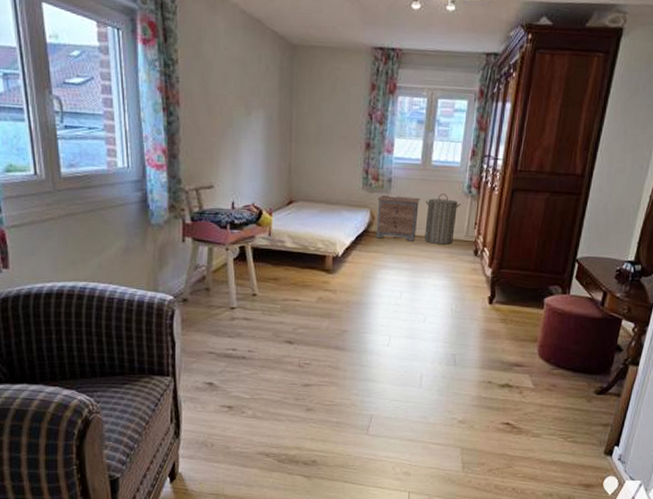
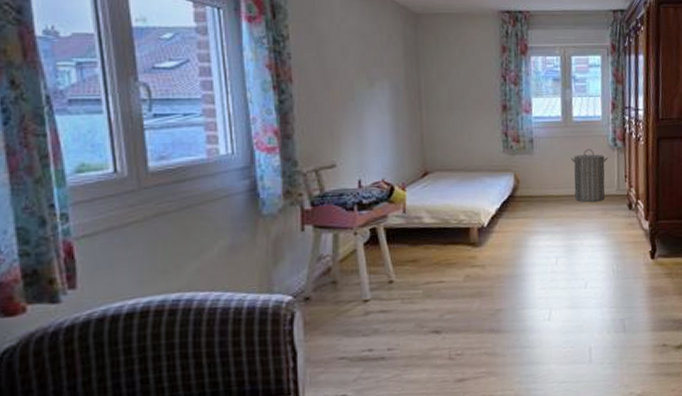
nightstand: present [376,195,420,242] -> none [520,155,566,203]

